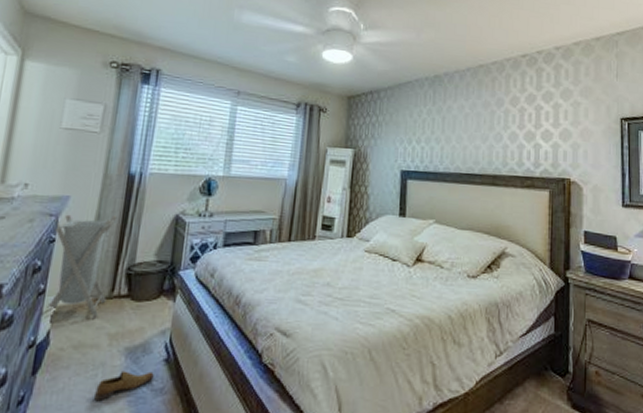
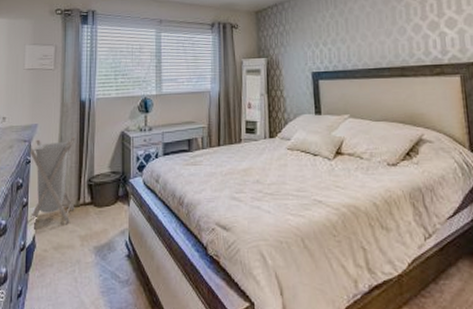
shoe: present [94,371,154,402] -> none [75,266,120,293]

